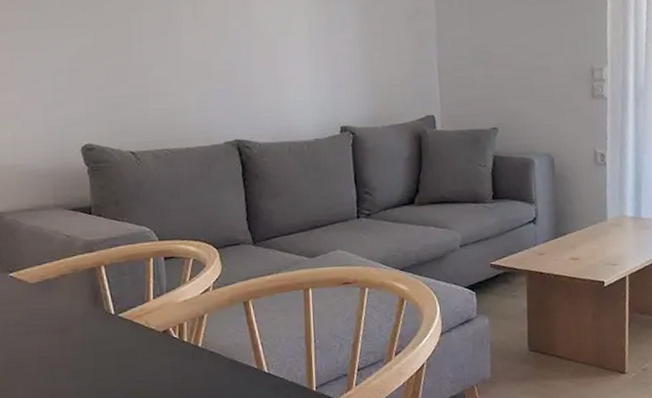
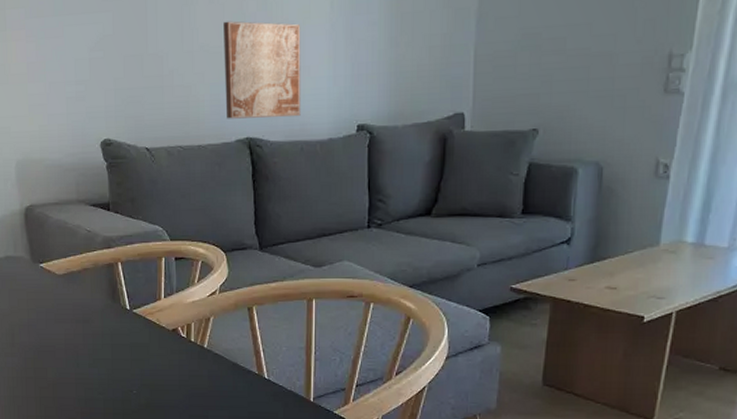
wall art: none [208,37,287,124] -> present [223,21,301,119]

